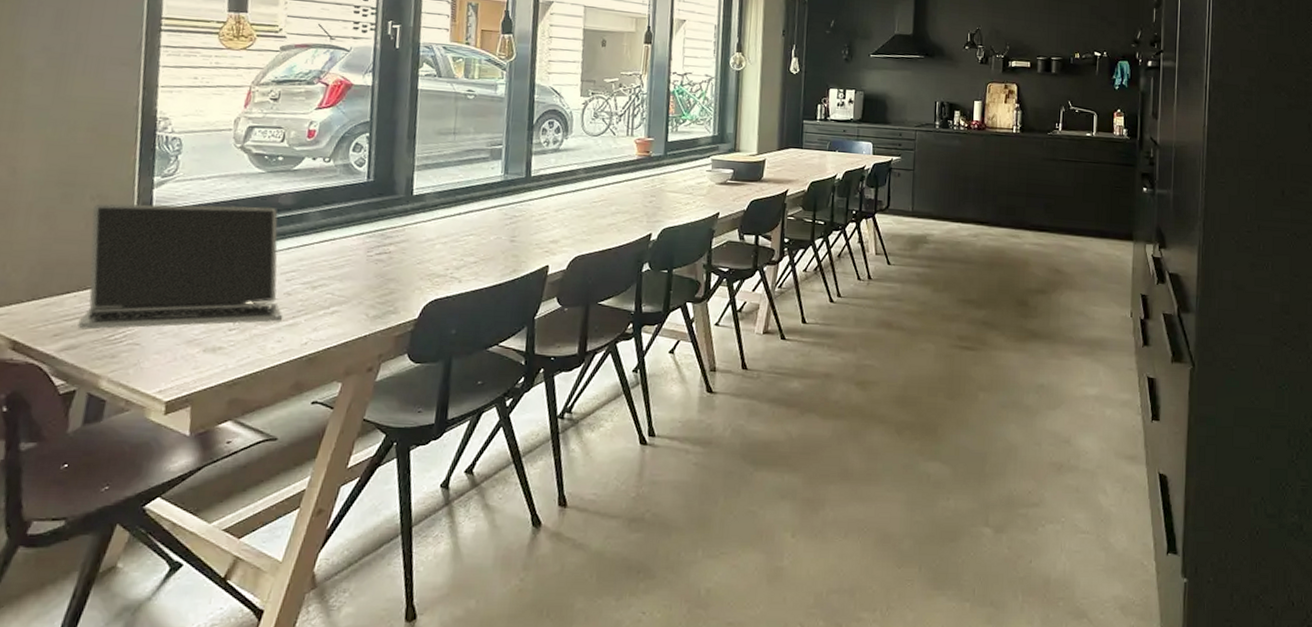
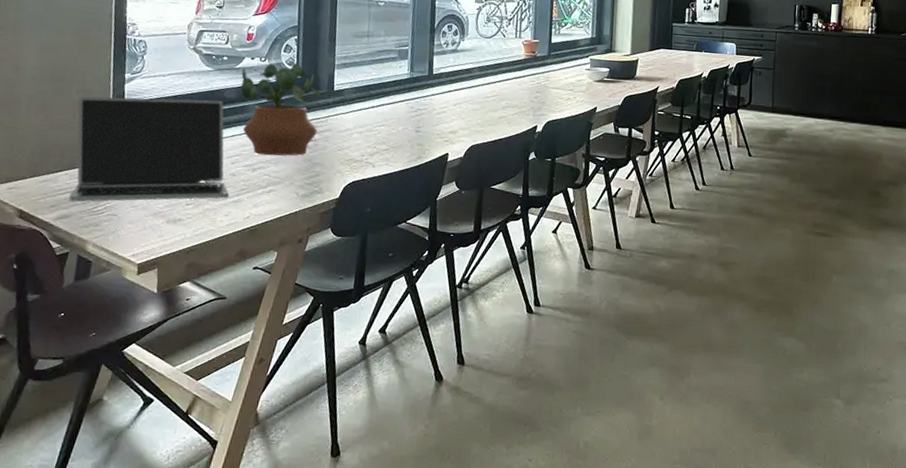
potted plant: none [299,164,402,271] -> present [241,63,325,156]

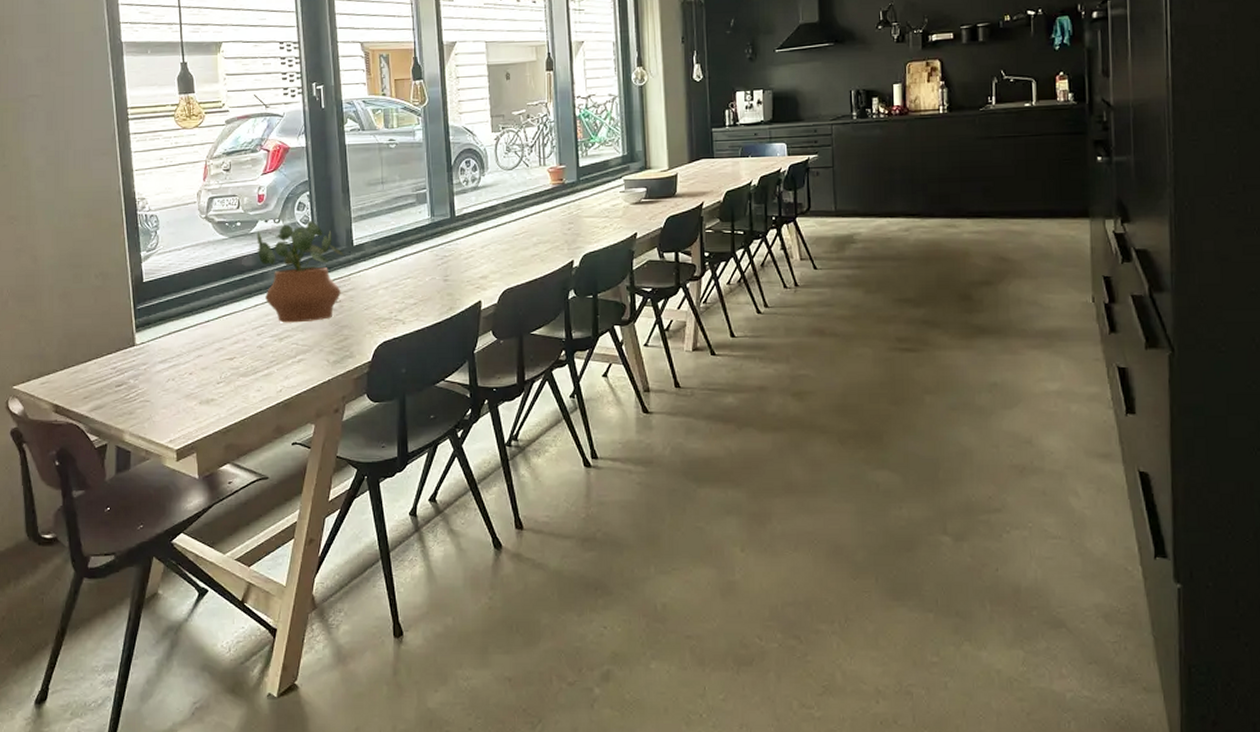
laptop: present [69,96,229,202] -> none [98,270,258,391]

